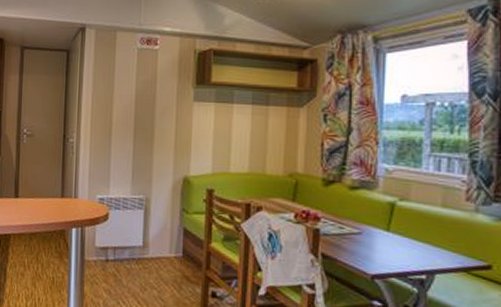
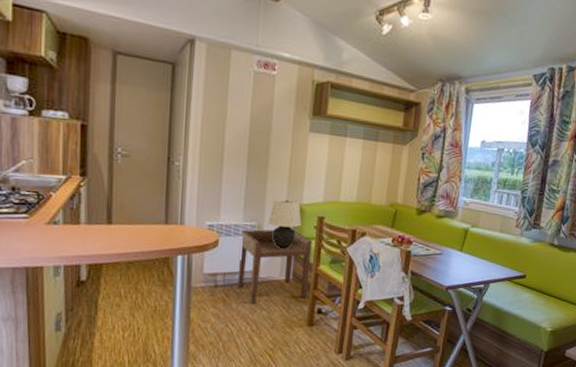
side table: none [127,203,202,282] -> present [237,229,313,304]
table lamp: none [156,171,190,223] -> present [269,198,302,249]

